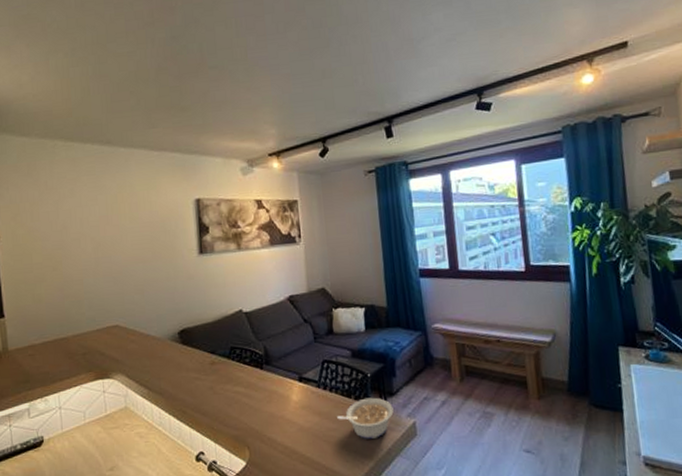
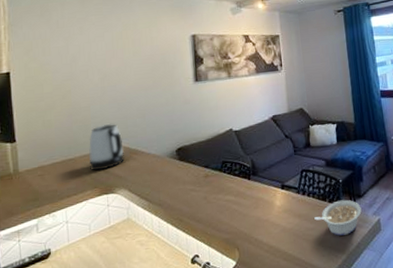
kettle: none [82,299,122,353] -> present [89,123,125,171]

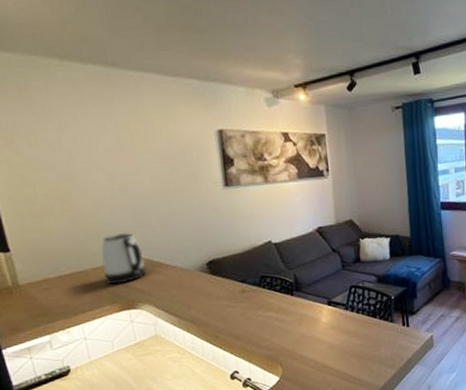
legume: present [314,199,362,236] -> none [363,316,414,352]

